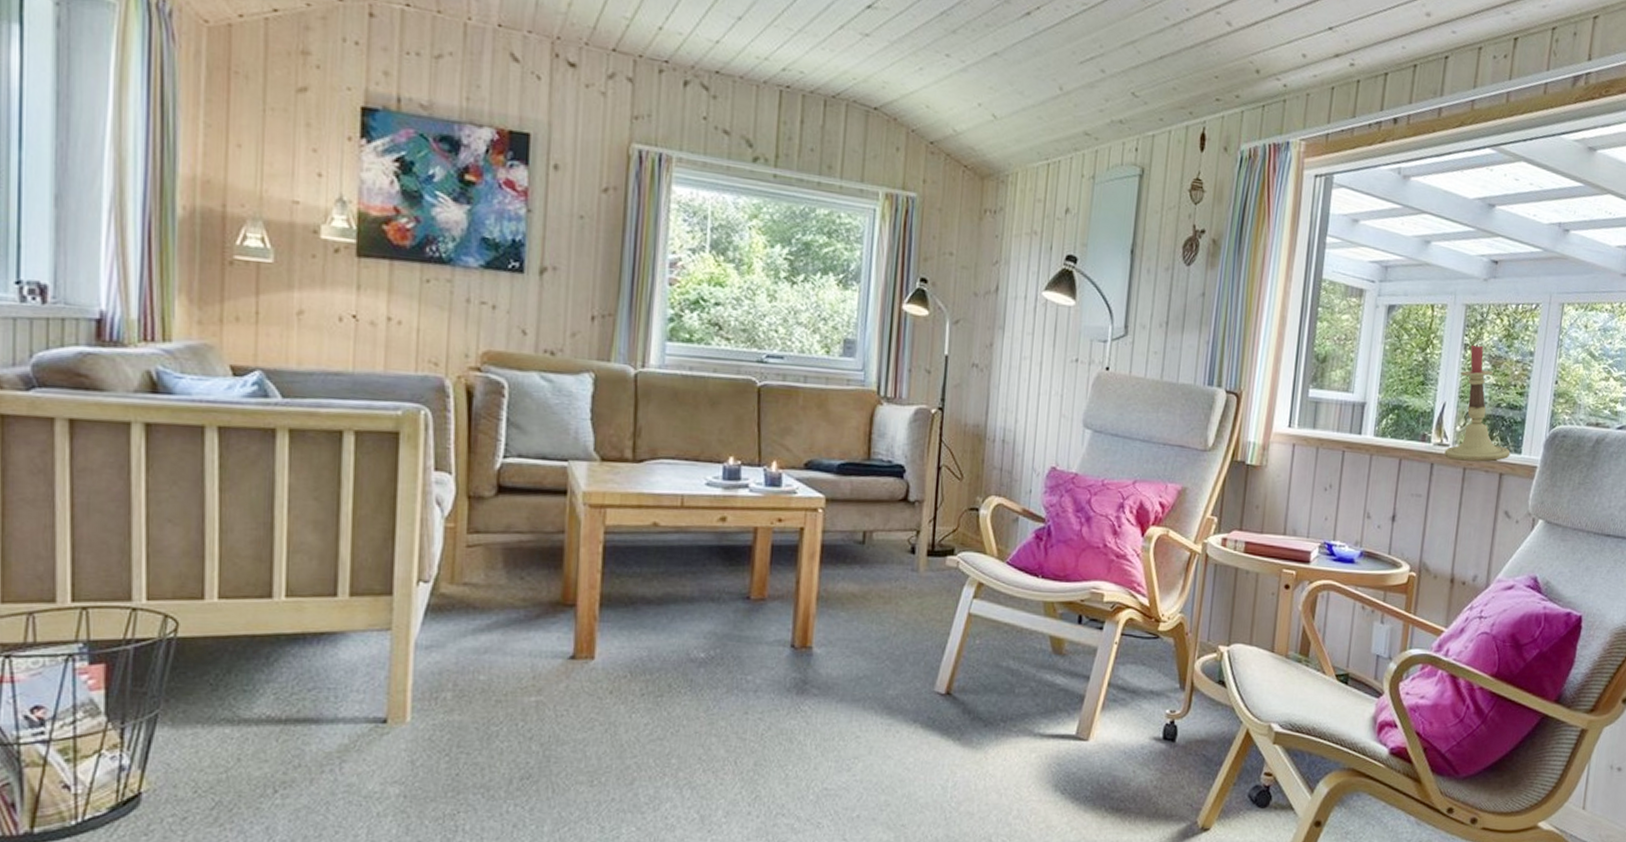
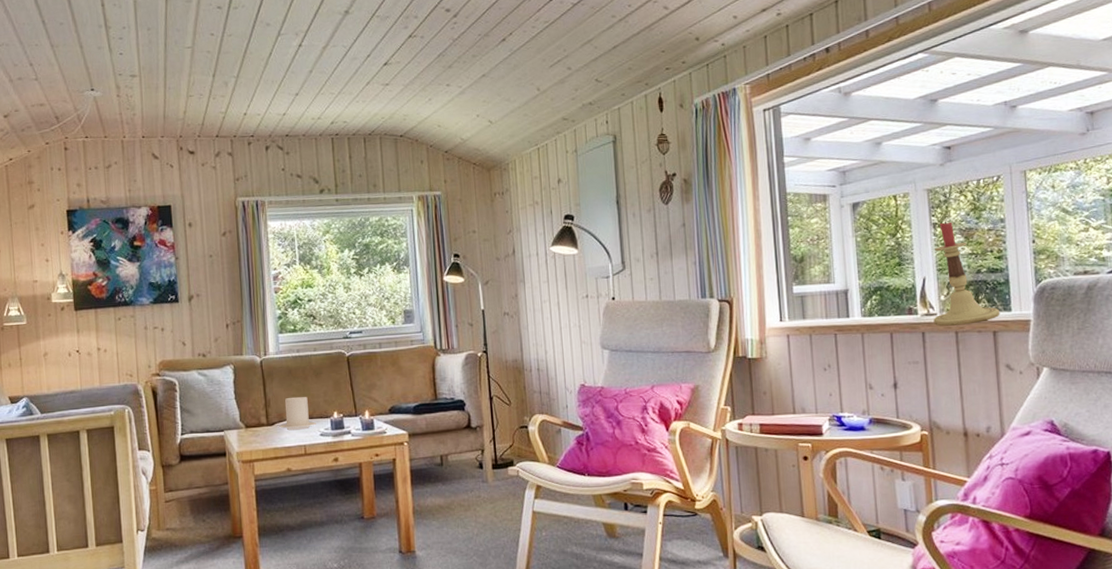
candle: none [650,428,704,475] -> present [279,396,317,431]

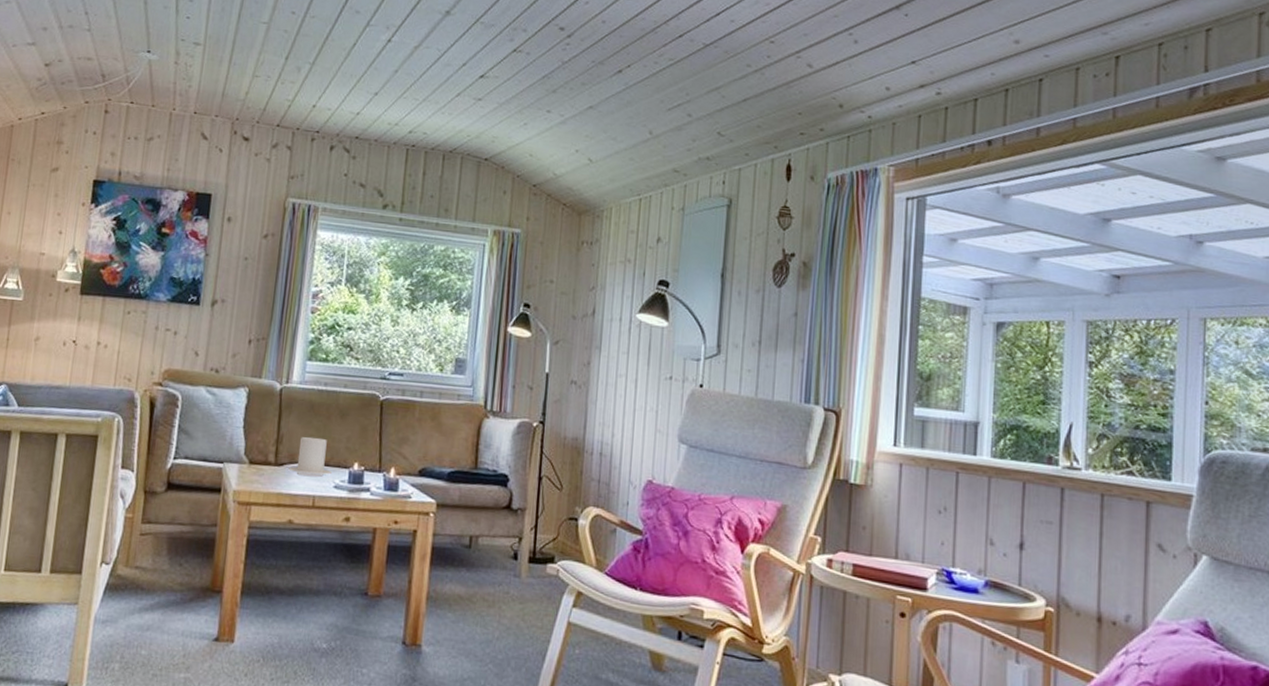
candlestick: present [933,221,1000,326] -> none [1076,361,1158,488]

